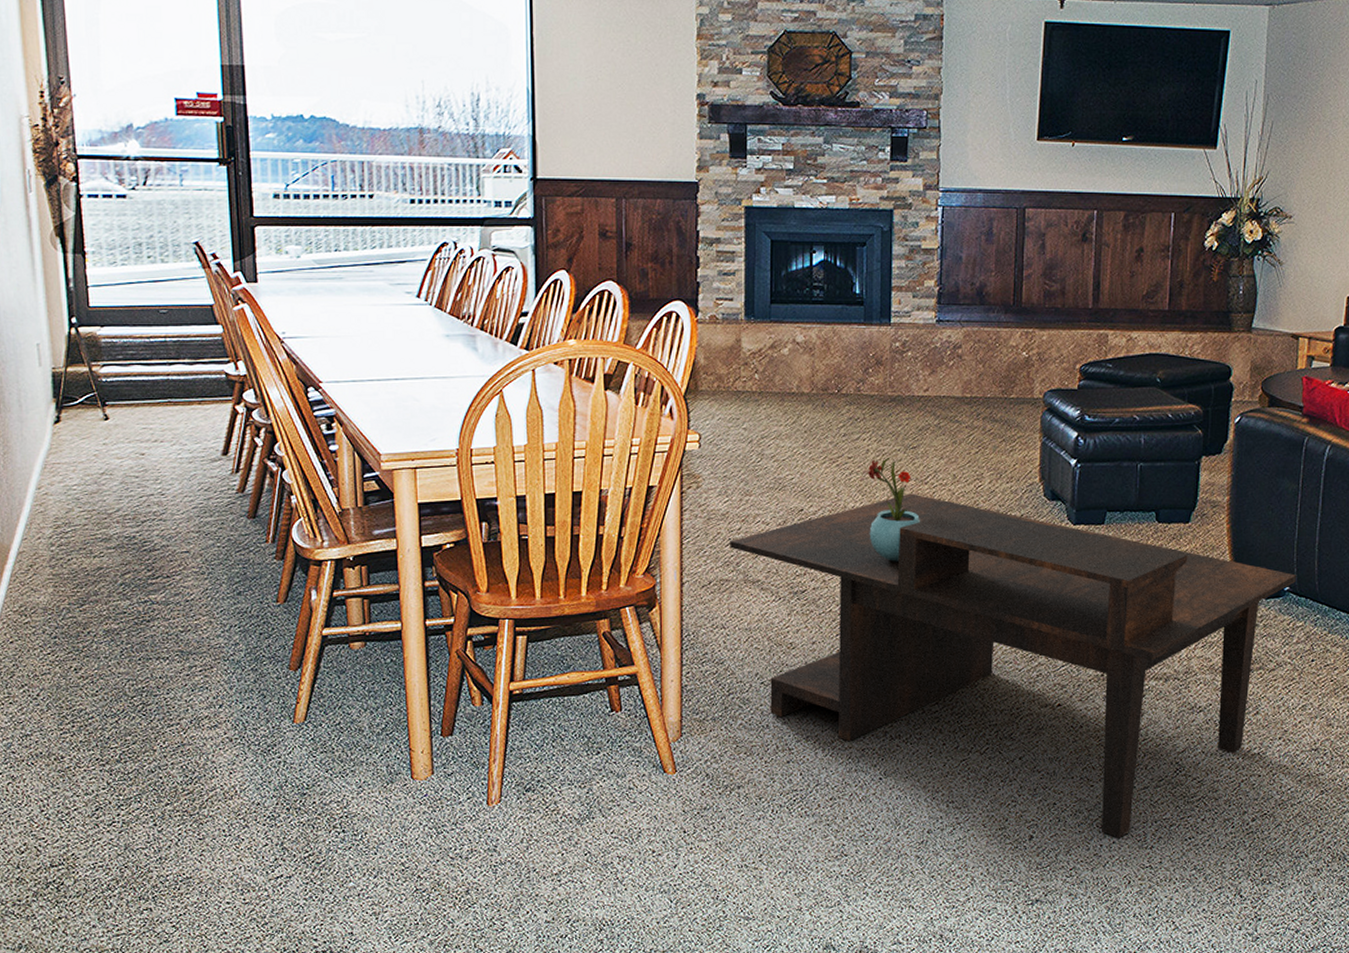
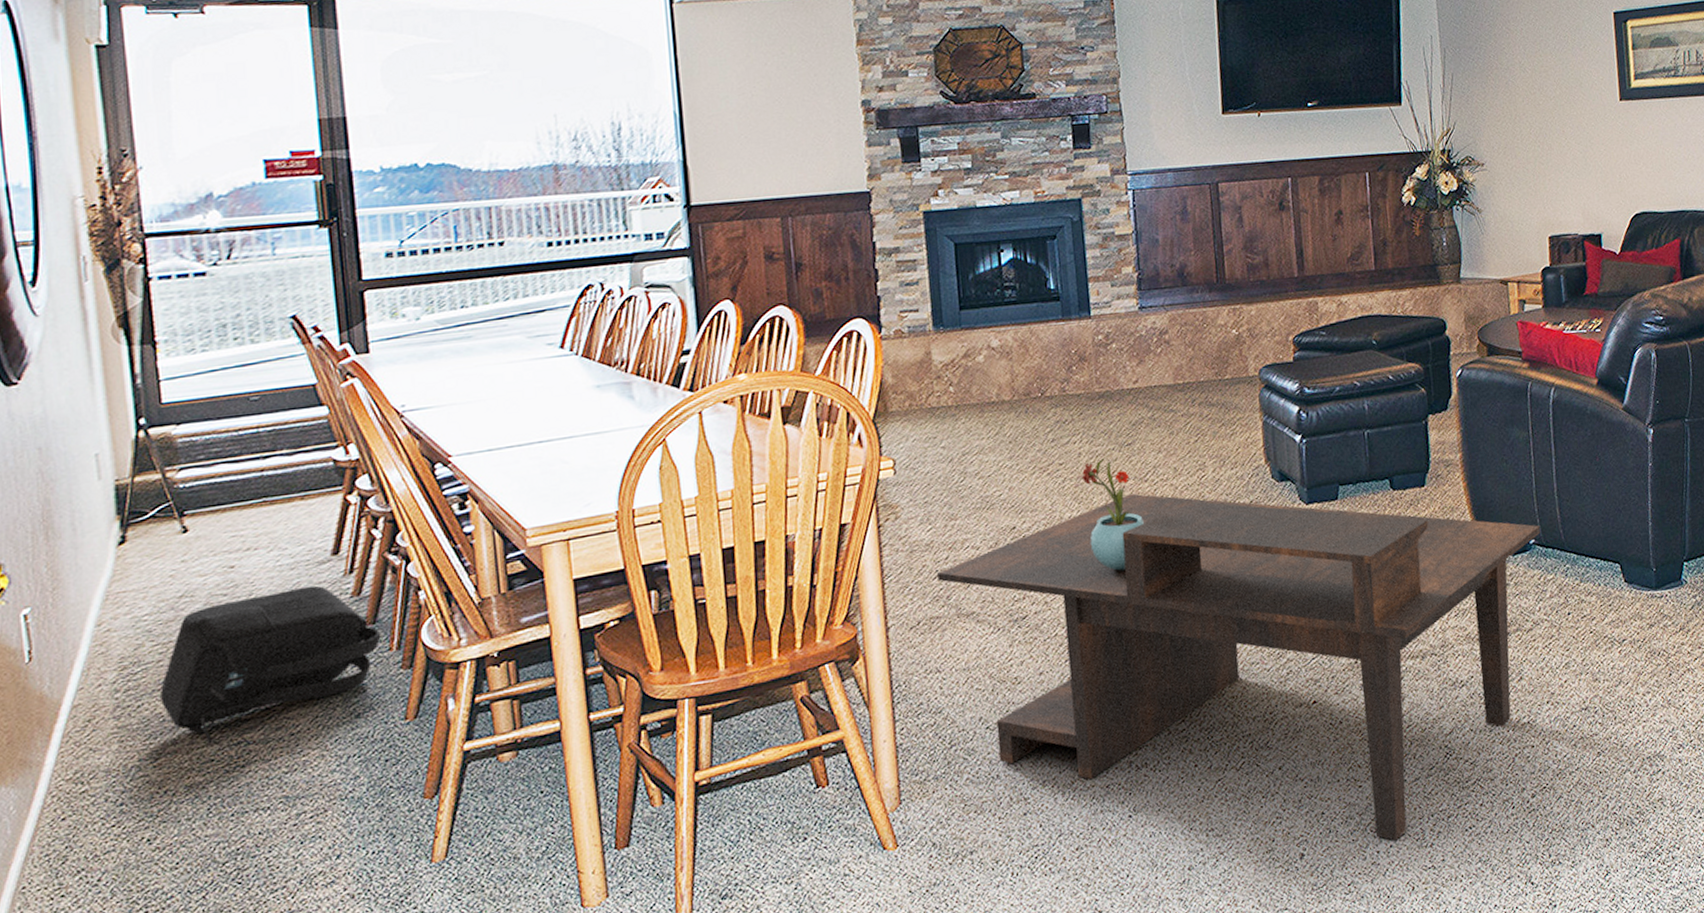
backpack: none [86,479,260,599] -> present [160,585,381,744]

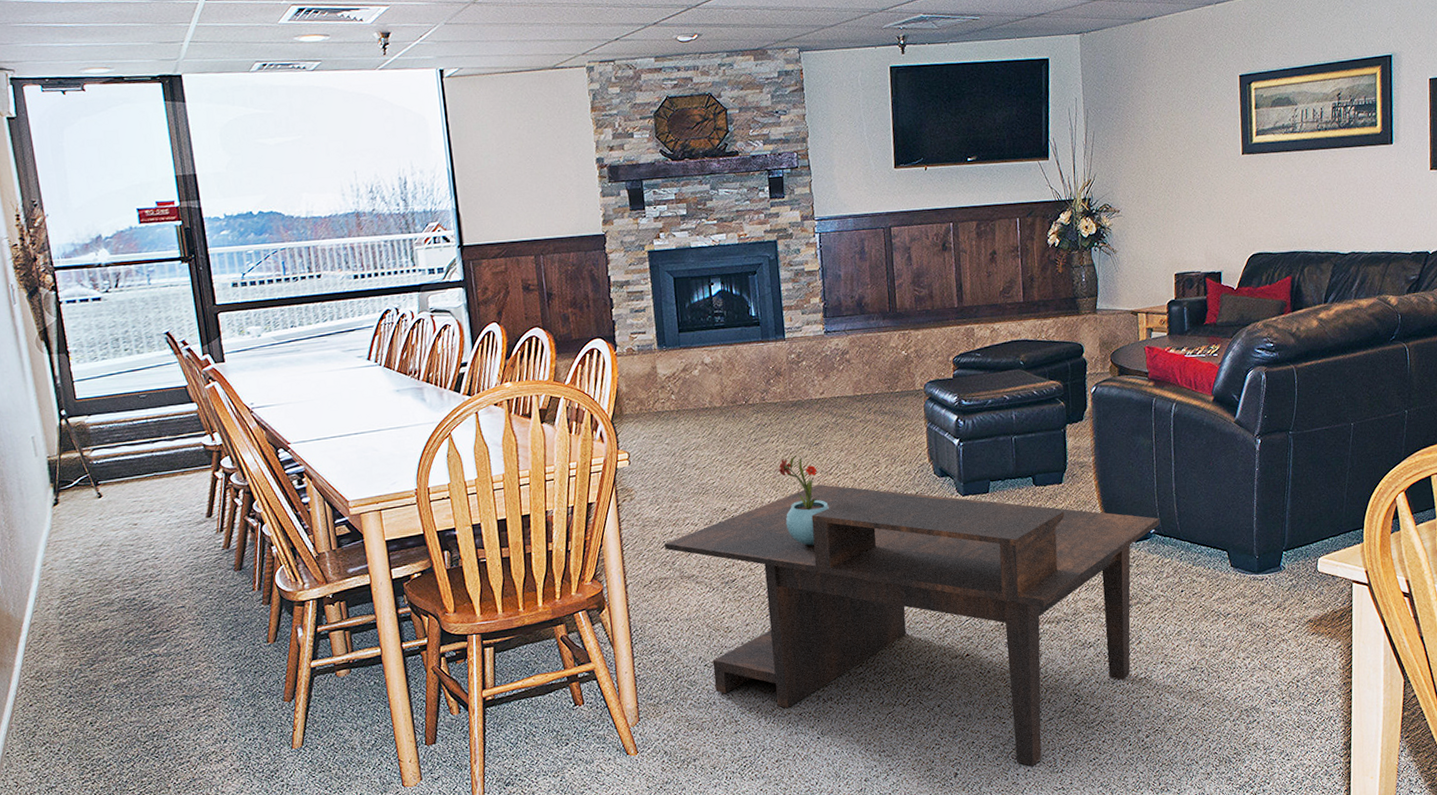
backpack: present [160,585,381,744] -> none [91,540,246,655]

